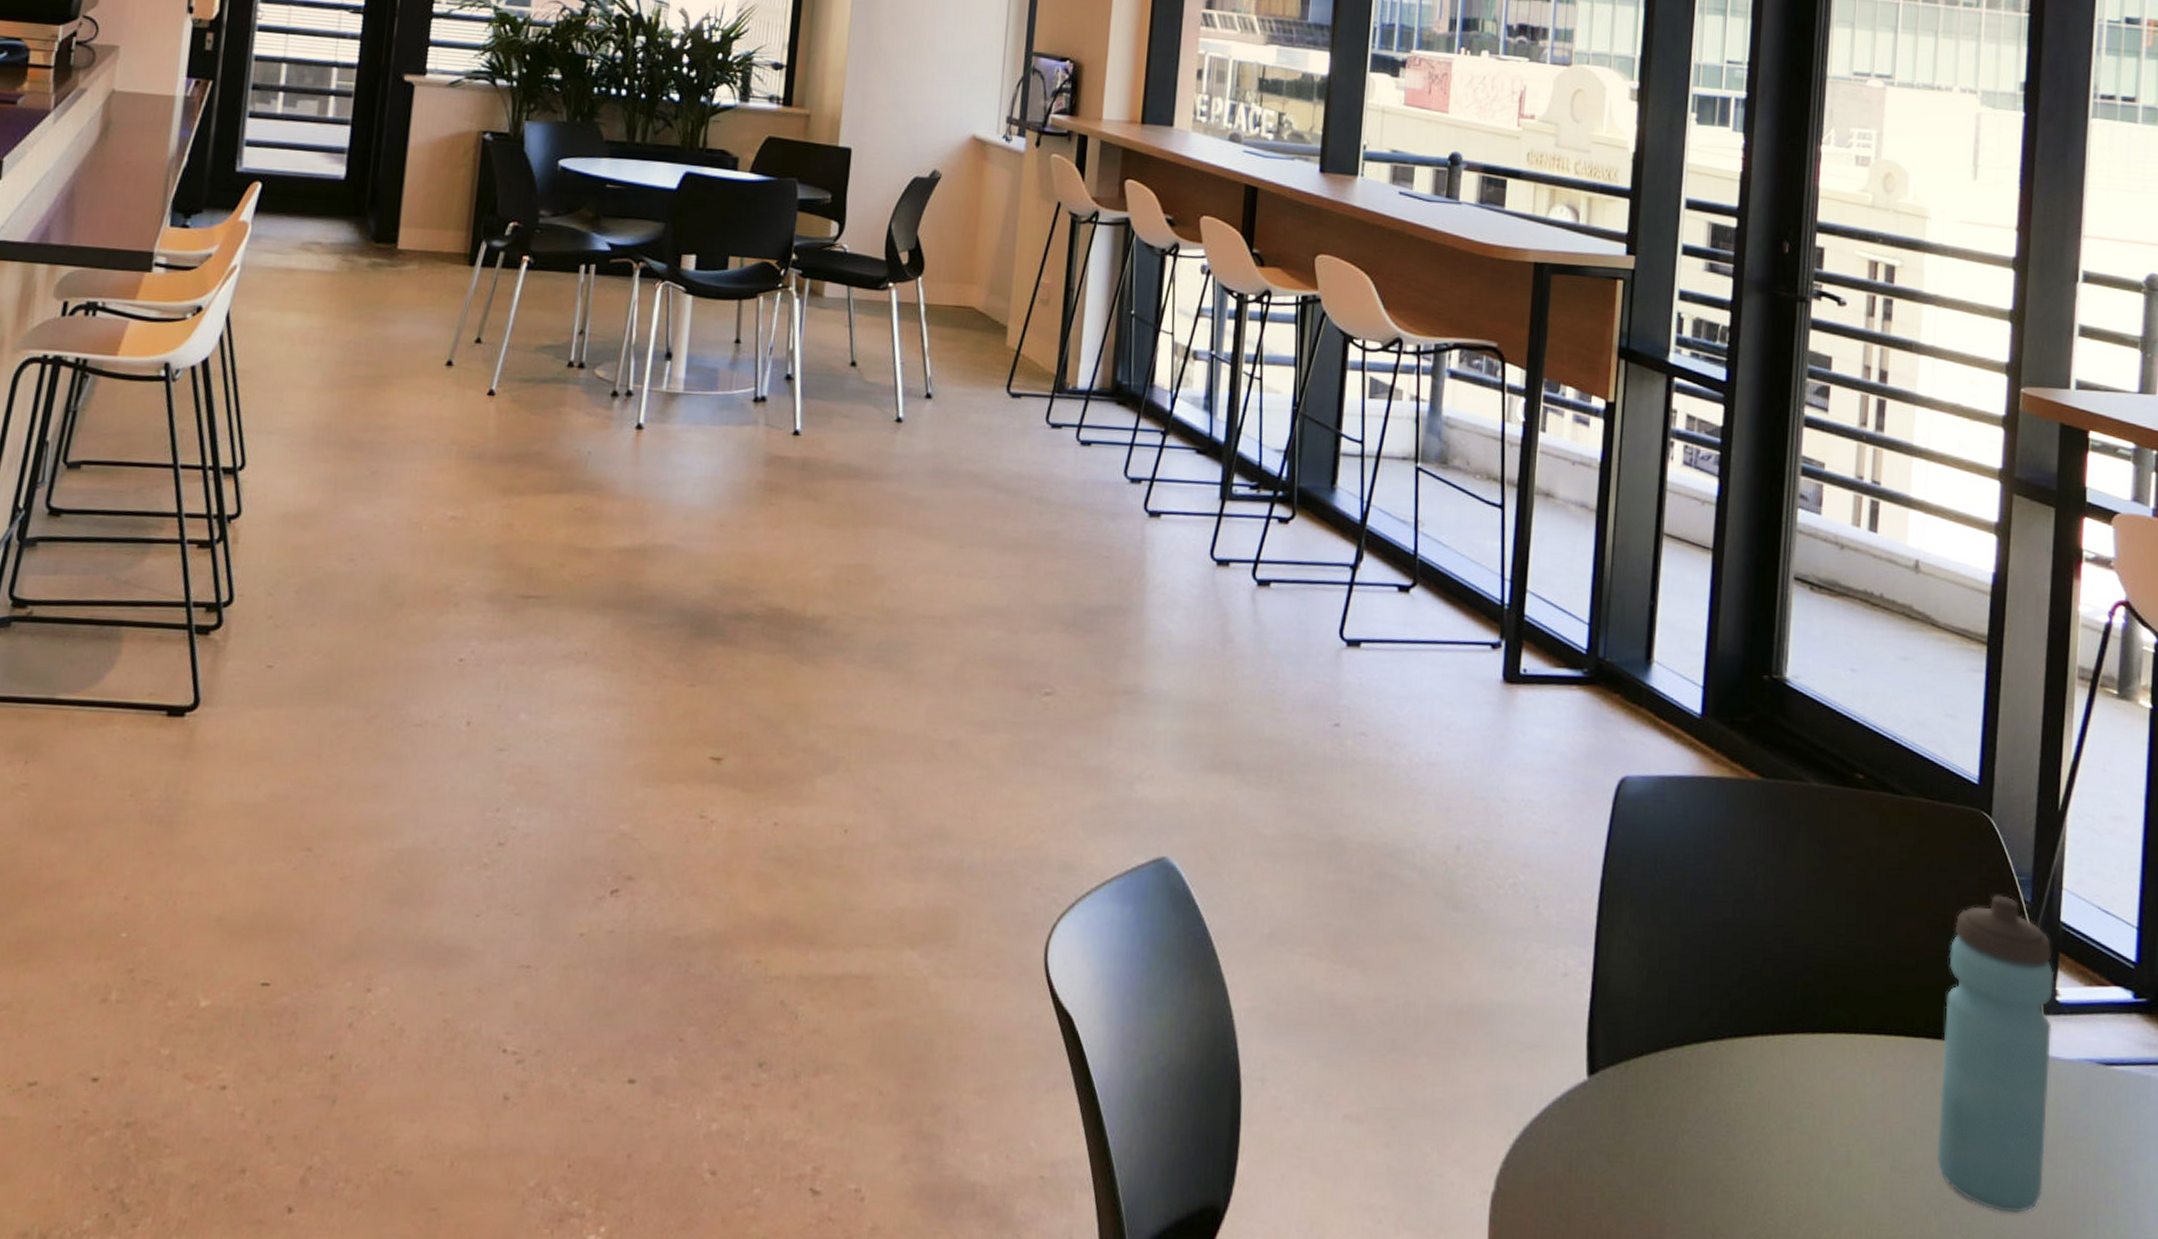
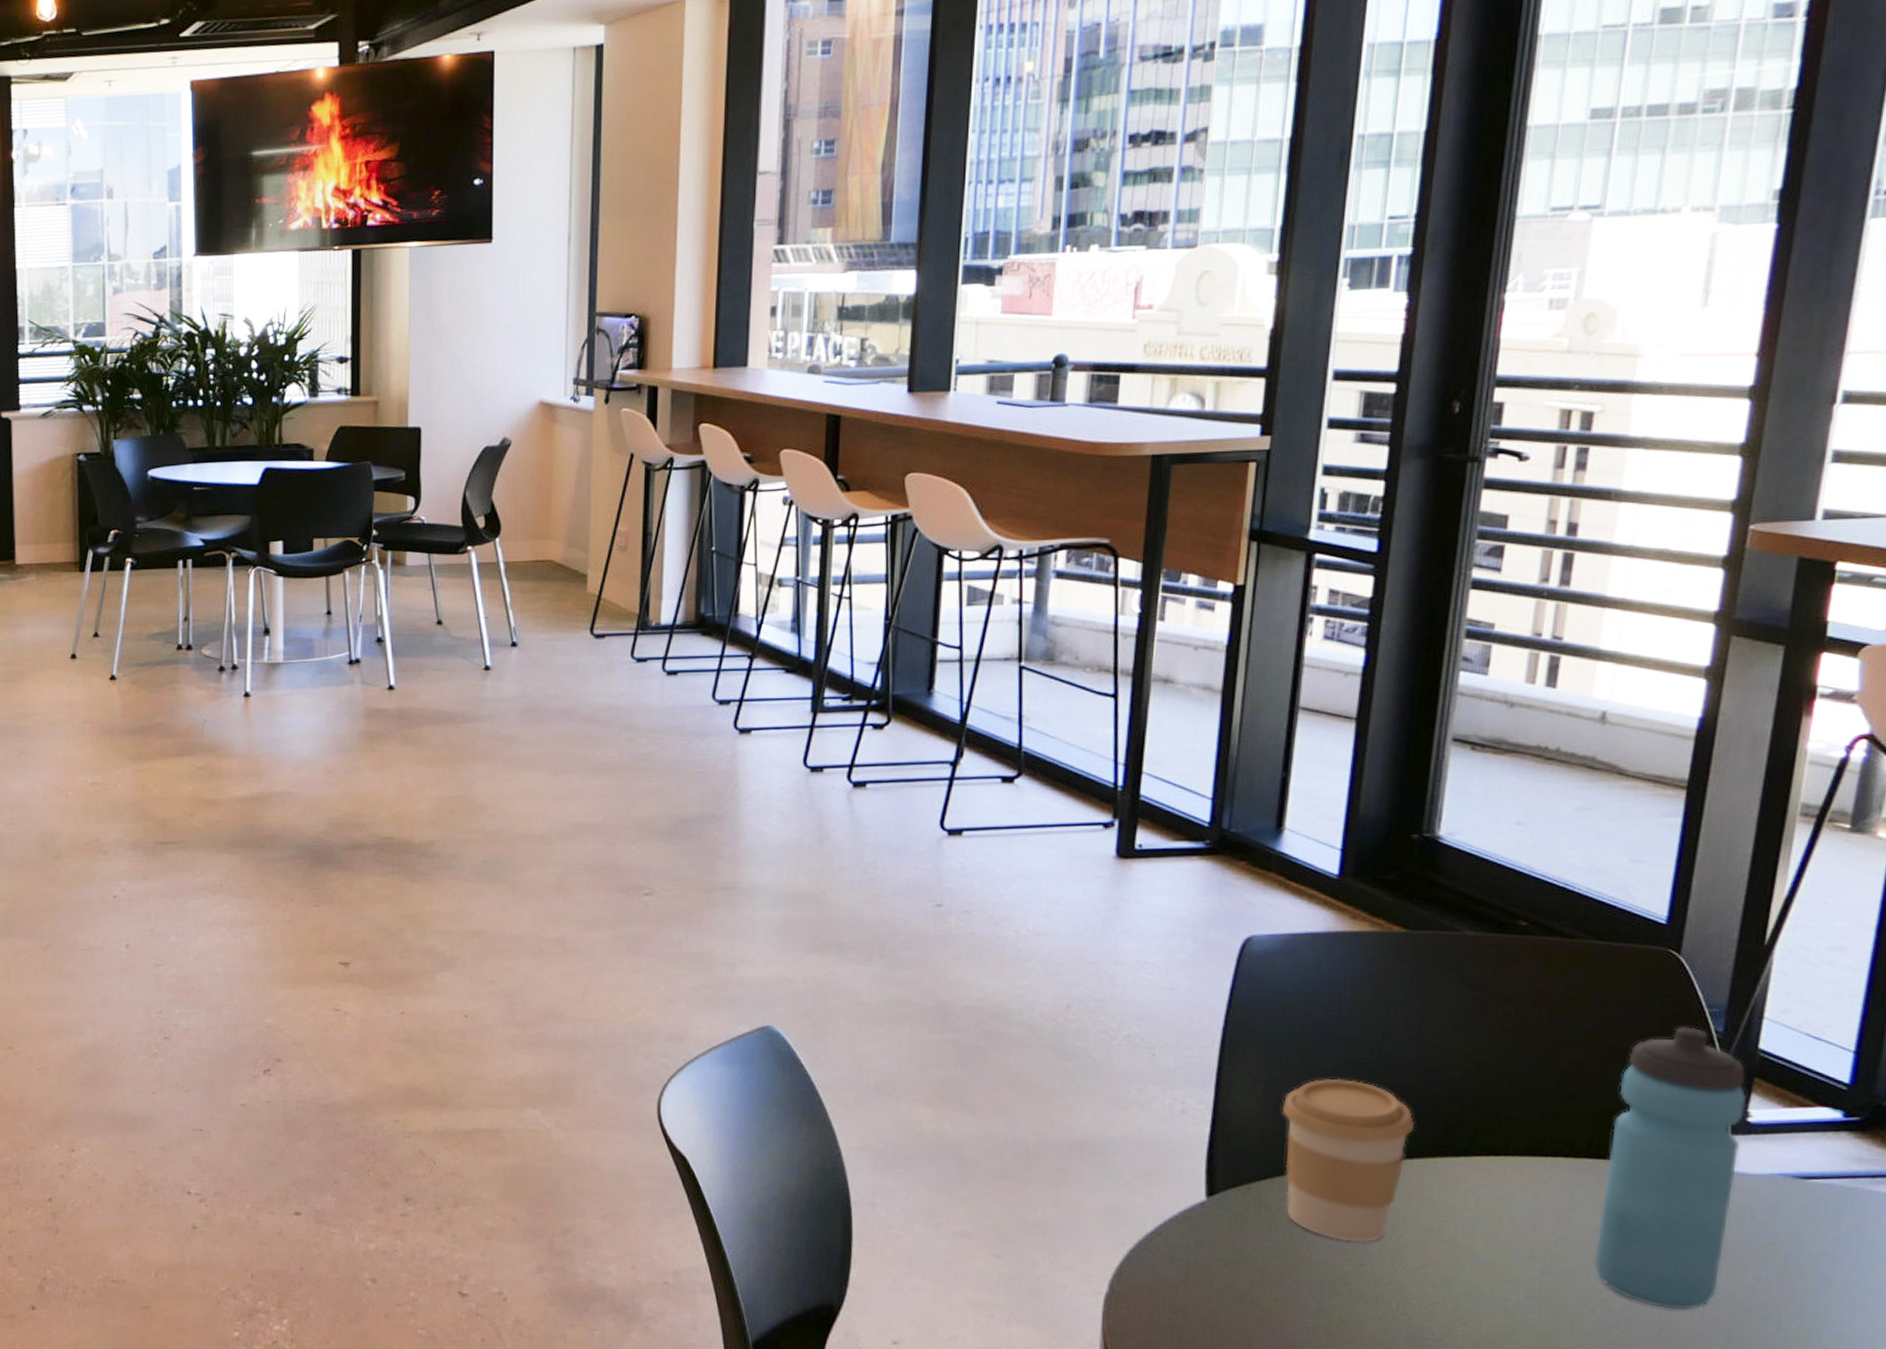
coffee cup: none [1656,940,1775,1132] -> present [1281,1078,1415,1242]

